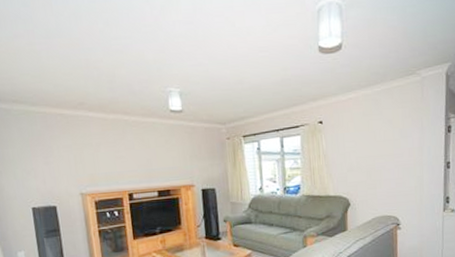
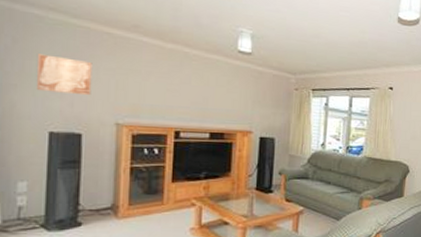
wall art: none [11,141,58,174] -> present [35,54,93,96]

